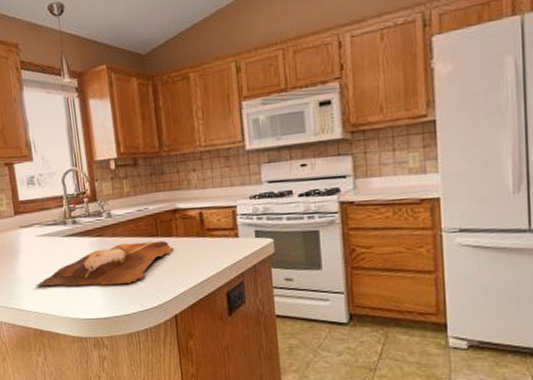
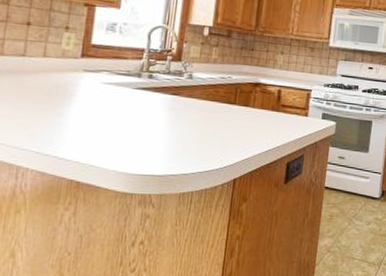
cutting board: present [35,240,174,287] -> none [85,105,248,145]

